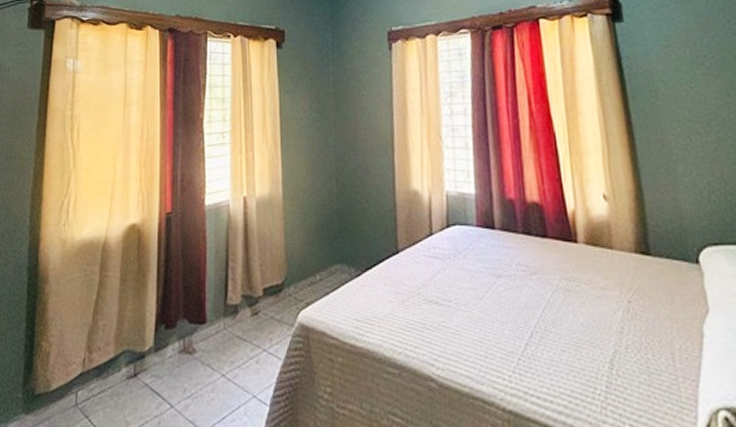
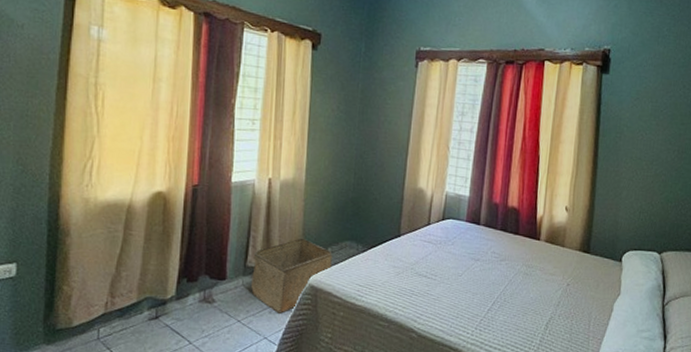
storage bin: none [234,264,322,363] -> present [251,238,332,314]

